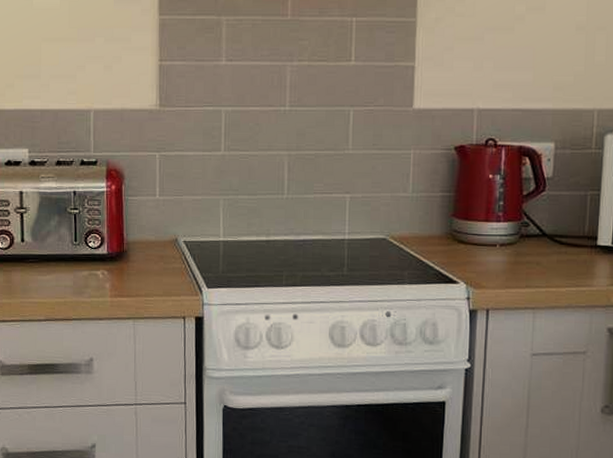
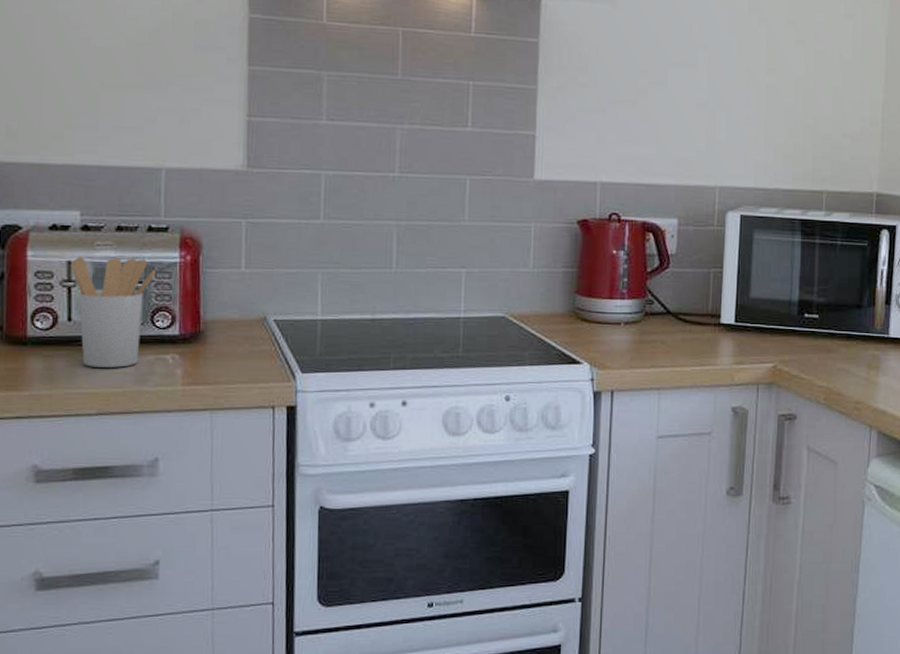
utensil holder: none [23,187,88,281] -> present [71,256,156,368]

